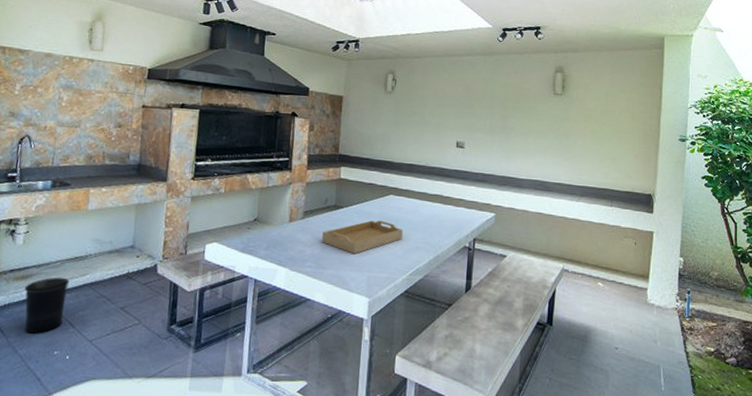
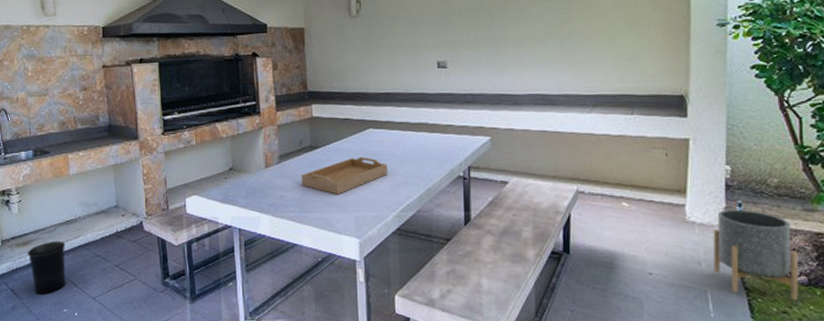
planter: none [665,295,730,379] -> present [713,209,799,301]

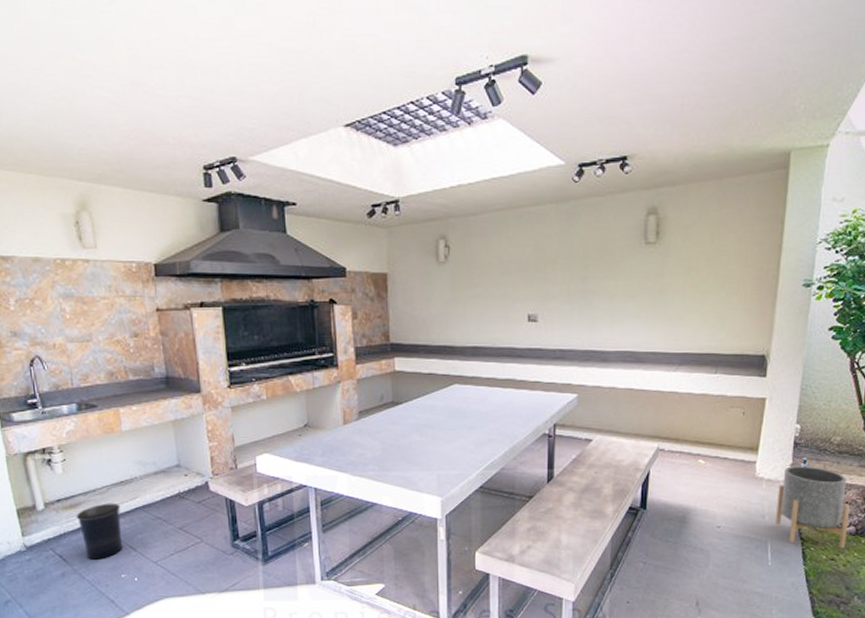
serving tray: present [302,156,388,195] -> none [382,413,472,453]

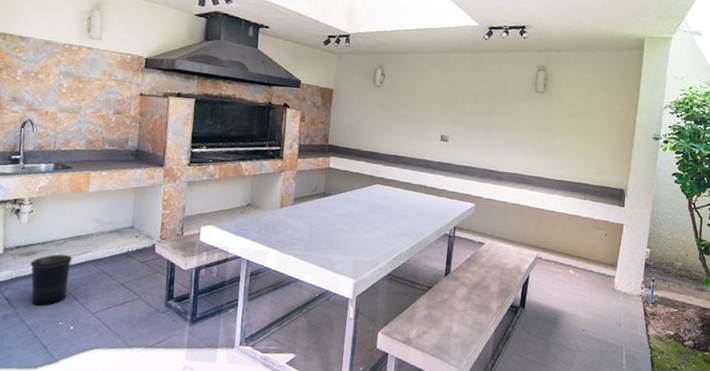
planter: present [774,466,851,549] -> none [629,283,690,360]

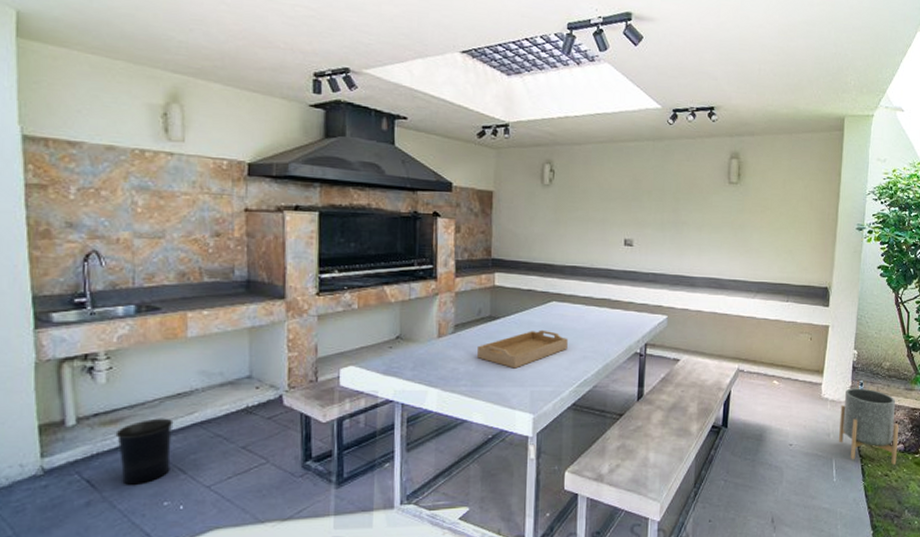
serving tray: none [311,207,388,239] -> present [477,329,568,369]
planter: none [629,283,690,360] -> present [838,388,899,465]

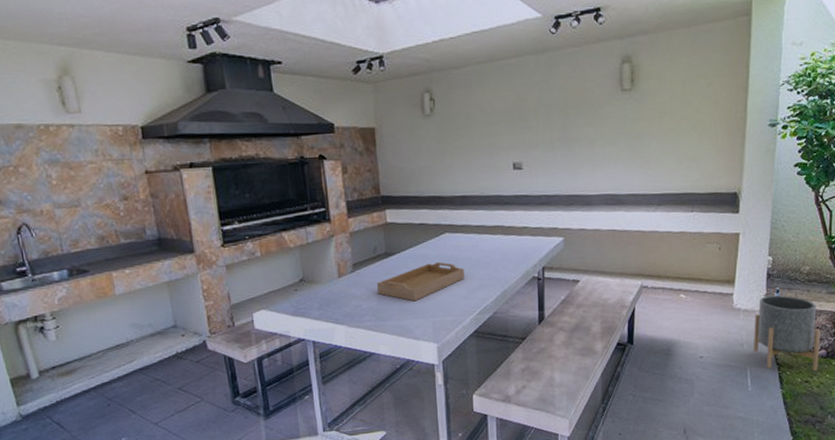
waste bin: present [115,418,174,485] -> none [72,367,122,425]

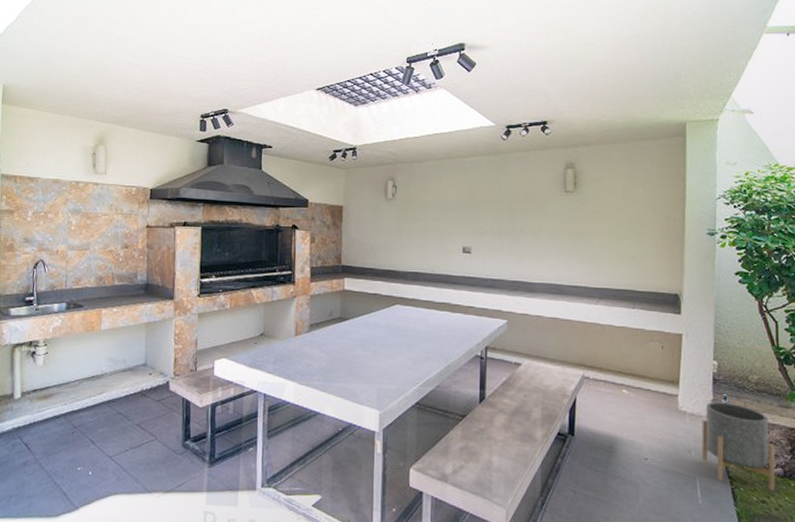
serving tray: present [377,261,464,302] -> none [329,331,411,367]

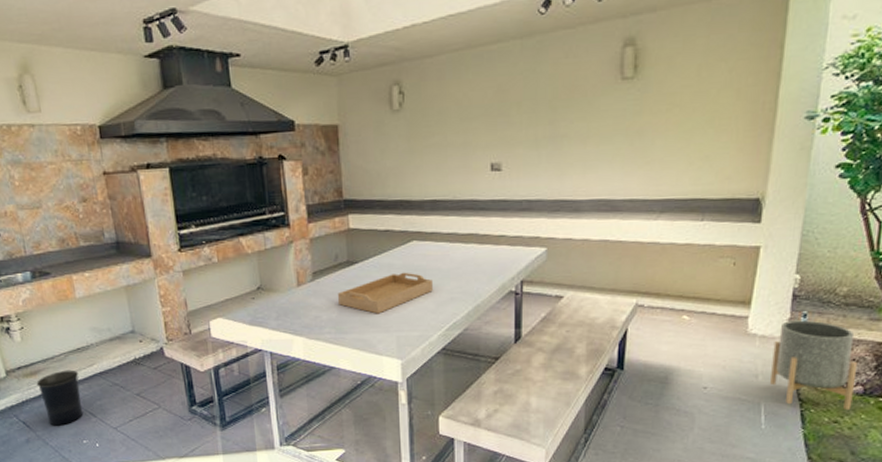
waste bin: none [47,396,88,451] -> present [36,369,83,426]
serving tray: none [329,331,411,367] -> present [338,272,433,314]

